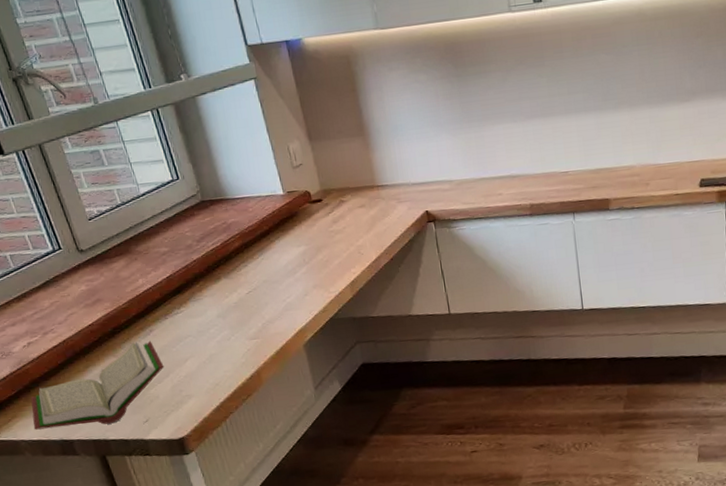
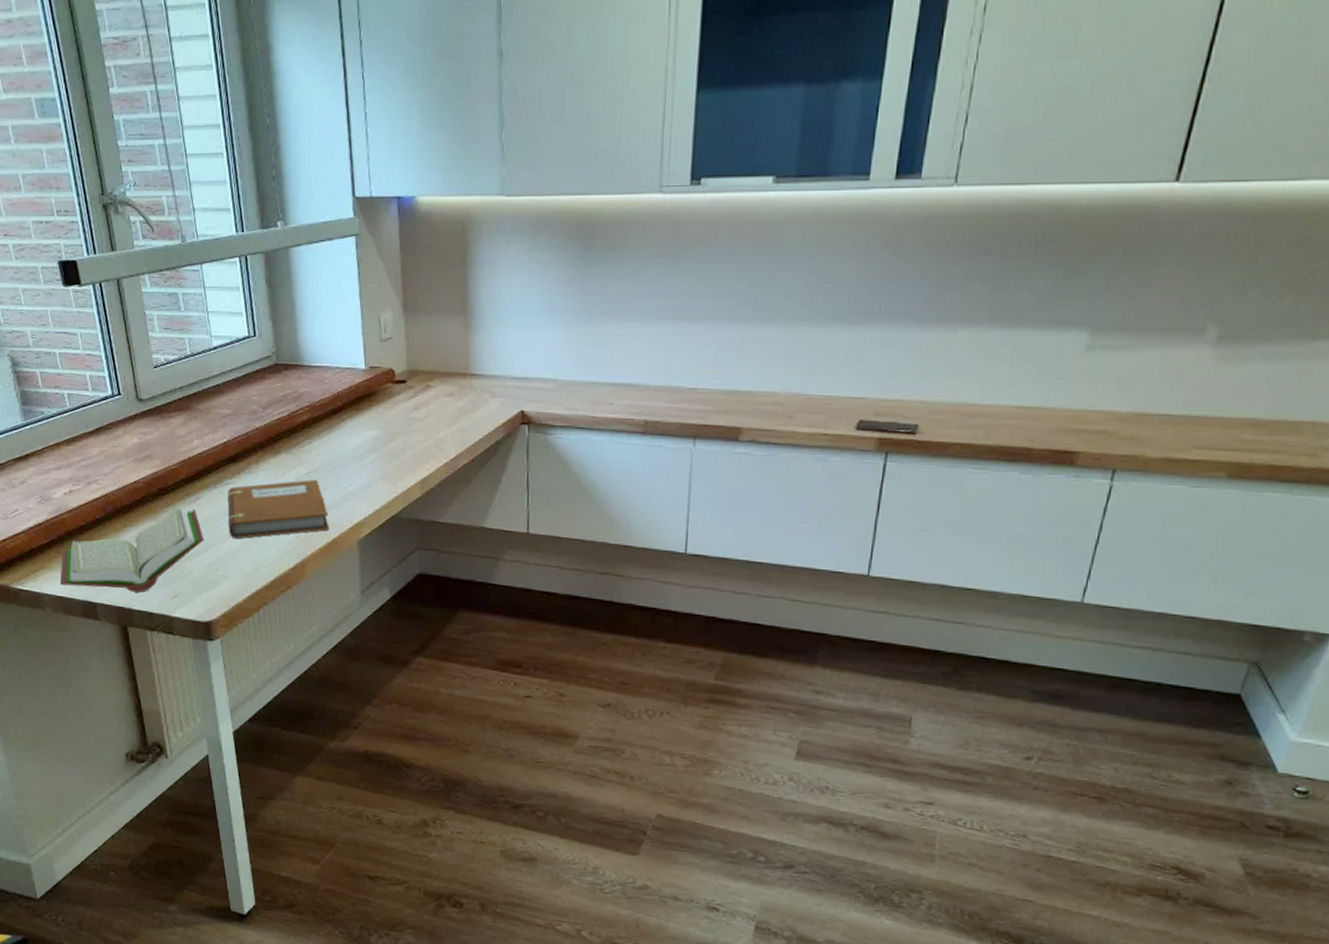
notebook: none [178,296,277,361] -> present [227,479,329,539]

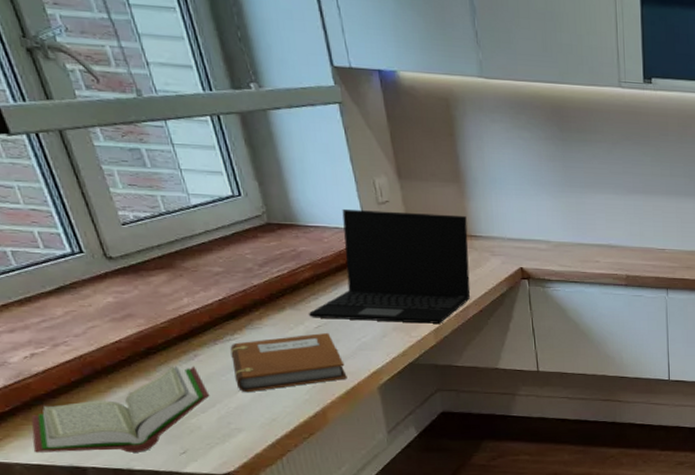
laptop: none [300,347,469,473] -> present [308,208,471,324]

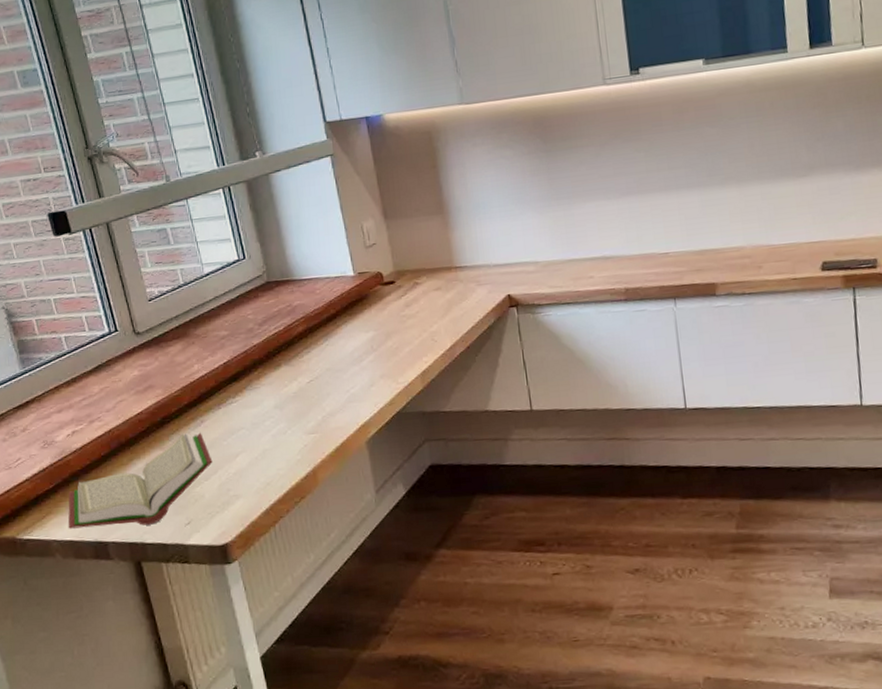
notebook: present [230,332,347,393] -> none [232,386,337,457]
laptop: present [308,208,471,324] -> none [301,247,457,373]

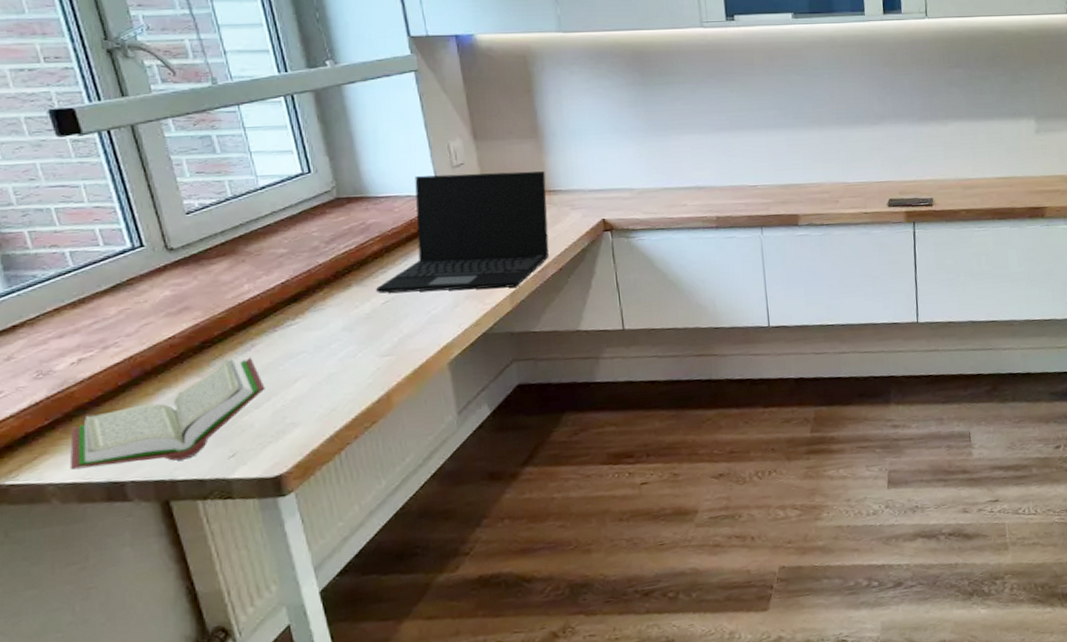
laptop: none [301,247,457,373] -> present [375,171,549,294]

